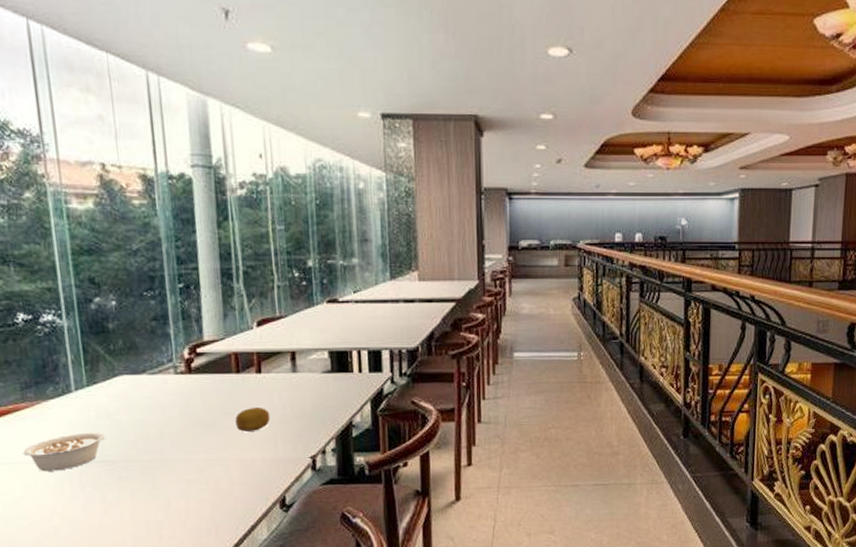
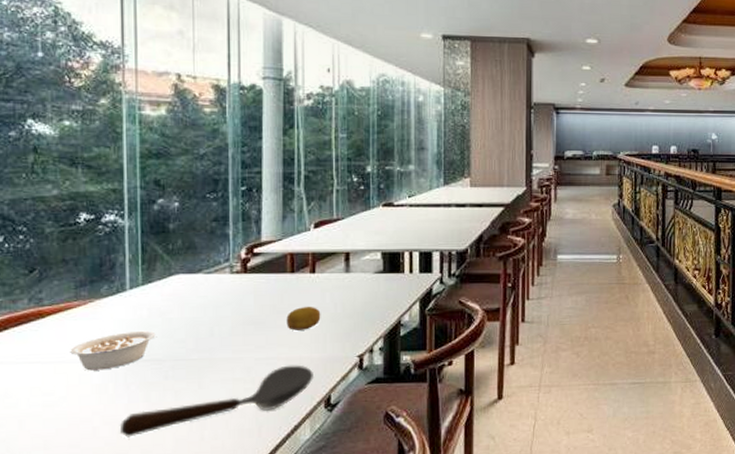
spoon: none [79,466,268,536] -> present [119,365,315,438]

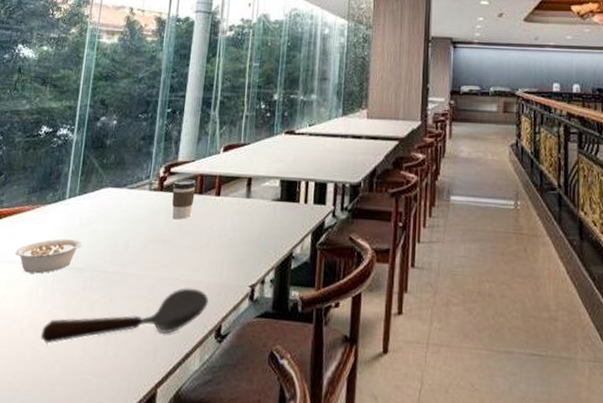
coffee cup: none [258,259,287,299] -> present [172,179,197,219]
fruit: present [286,306,321,331] -> none [190,228,221,253]

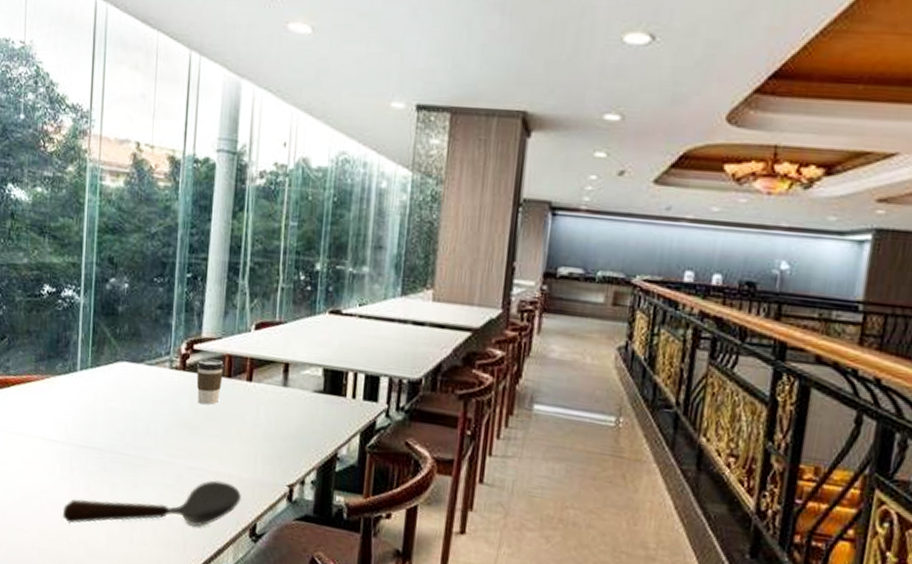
legume: present [15,238,83,274] -> none [27,414,100,450]

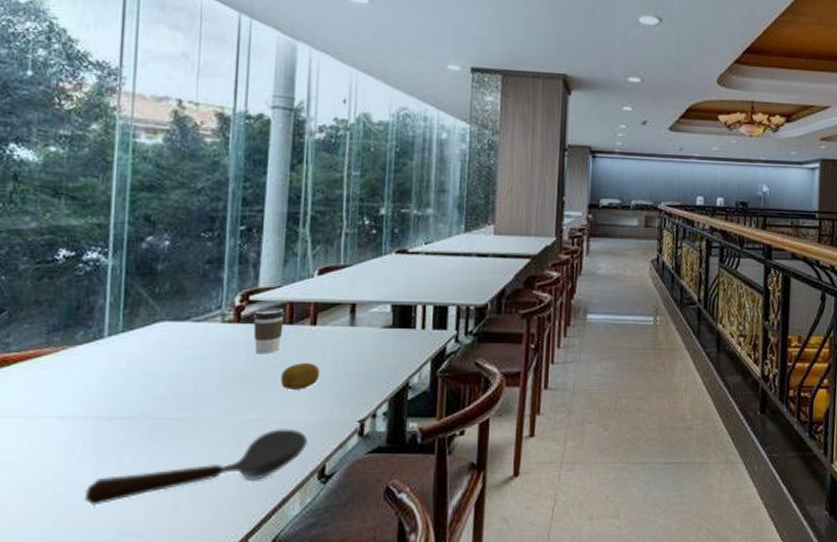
fruit: none [219,417,254,445] -> present [281,362,320,389]

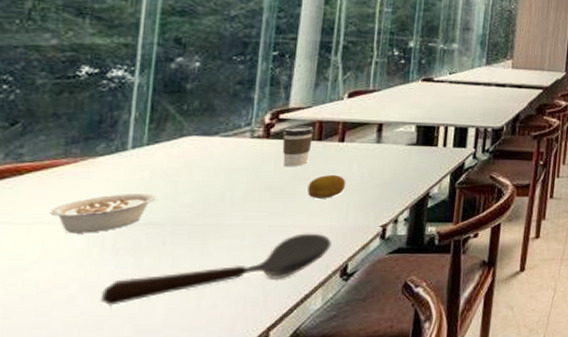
legume: none [35,383,135,427] -> present [50,192,158,234]

